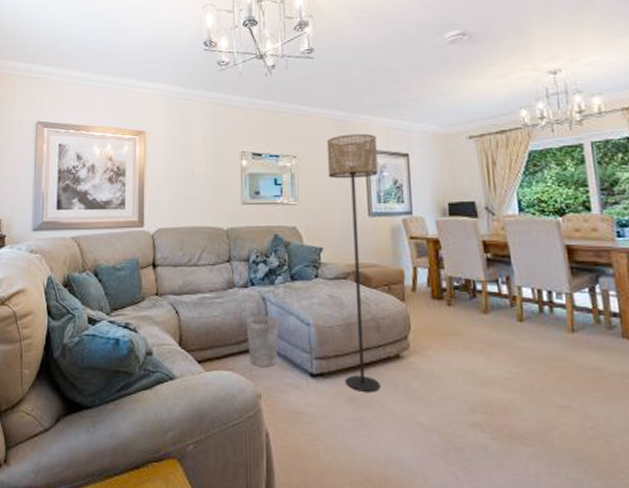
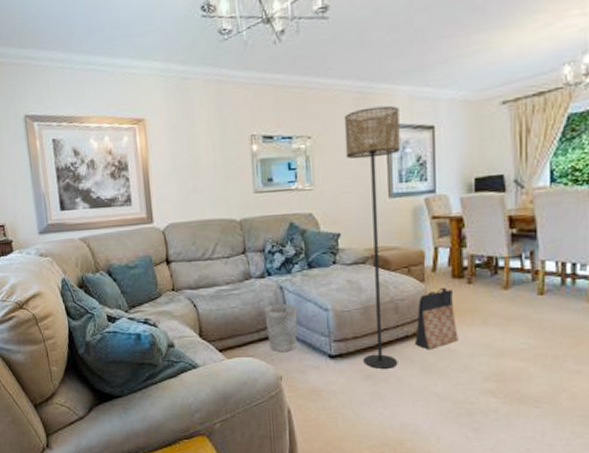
bag: none [397,307,442,374] -> present [415,287,459,350]

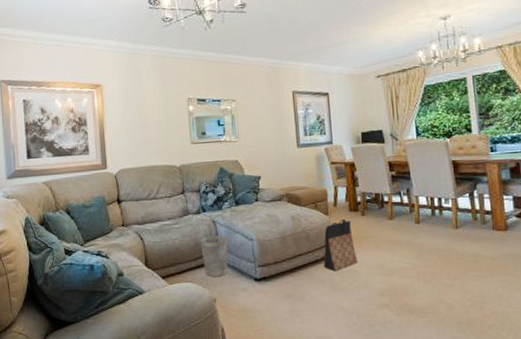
floor lamp: present [344,105,400,369] -> none [260,77,311,289]

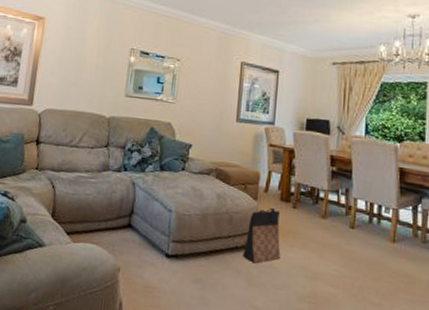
wastebasket: present [200,235,228,277] -> none [113,197,145,245]

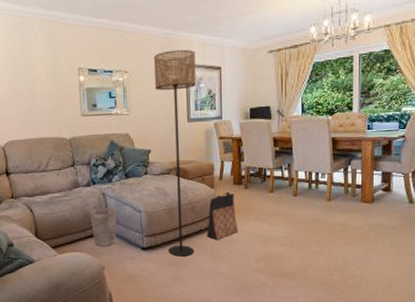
wastebasket: none [113,197,145,245] -> present [90,207,117,246]
floor lamp: none [195,46,253,276] -> present [153,49,196,257]

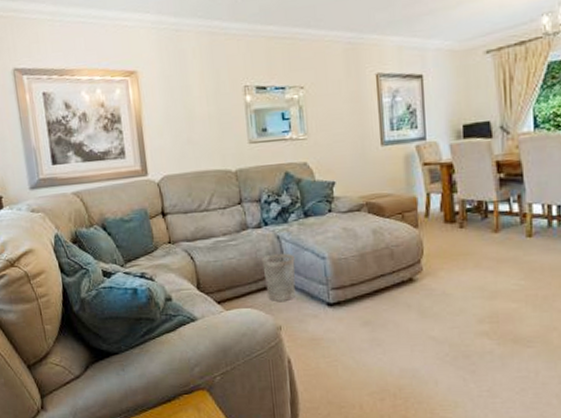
floor lamp: present [153,49,196,257] -> none [335,55,395,315]
bag: present [207,191,238,240] -> none [411,232,453,295]

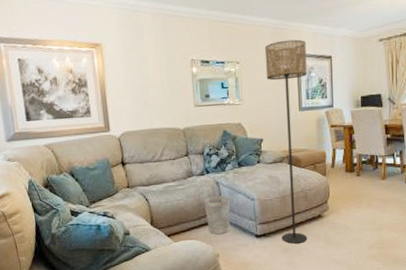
floor lamp: none [335,55,395,315] -> present [264,39,308,244]

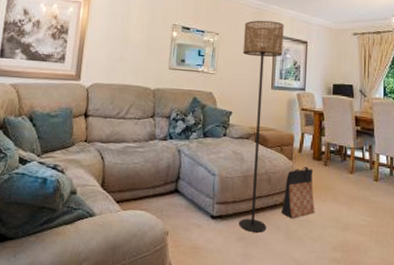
wastebasket: present [204,195,231,234] -> none [161,164,190,209]
bag: none [320,179,351,228] -> present [282,166,315,219]

